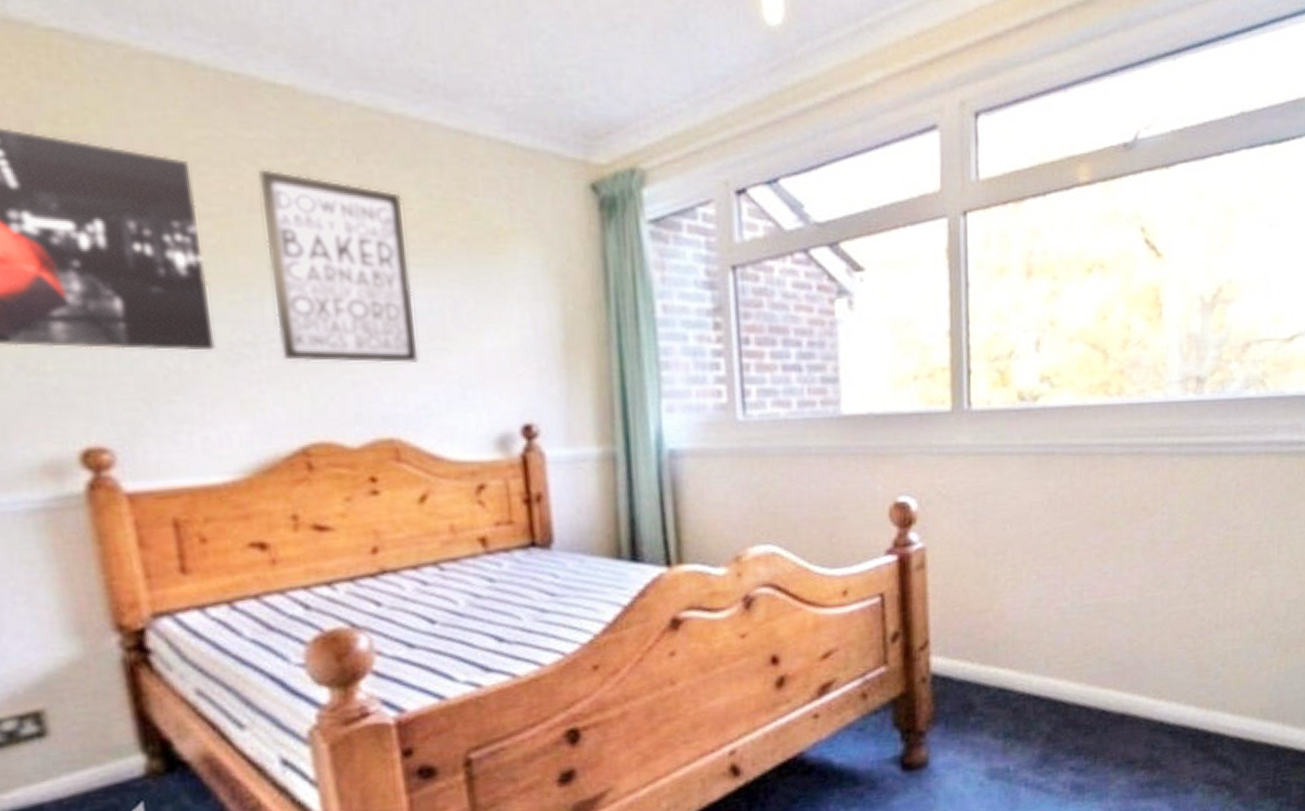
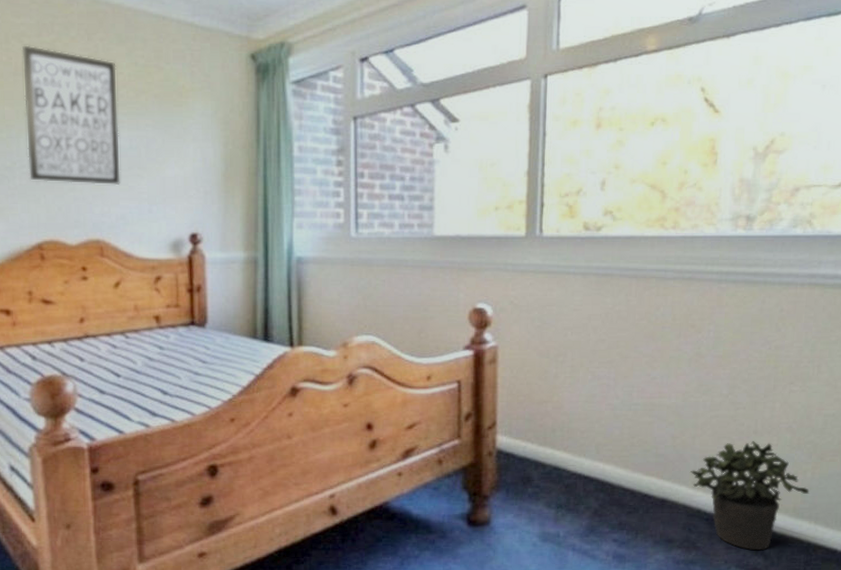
potted plant: none [1149,637,1276,762] -> present [689,441,810,550]

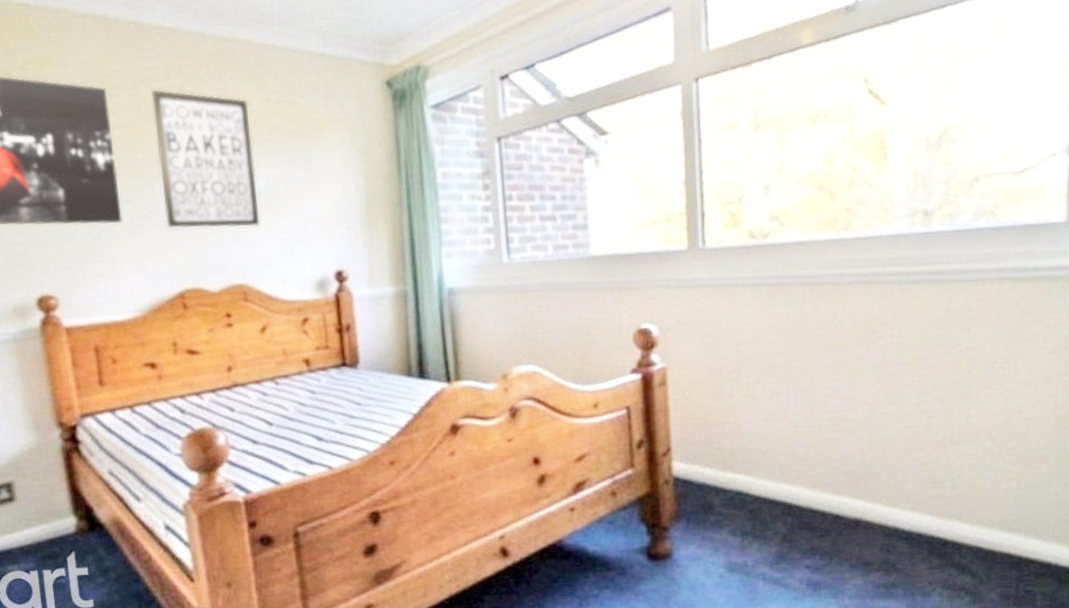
potted plant: present [689,441,810,550] -> none [883,451,1016,569]

